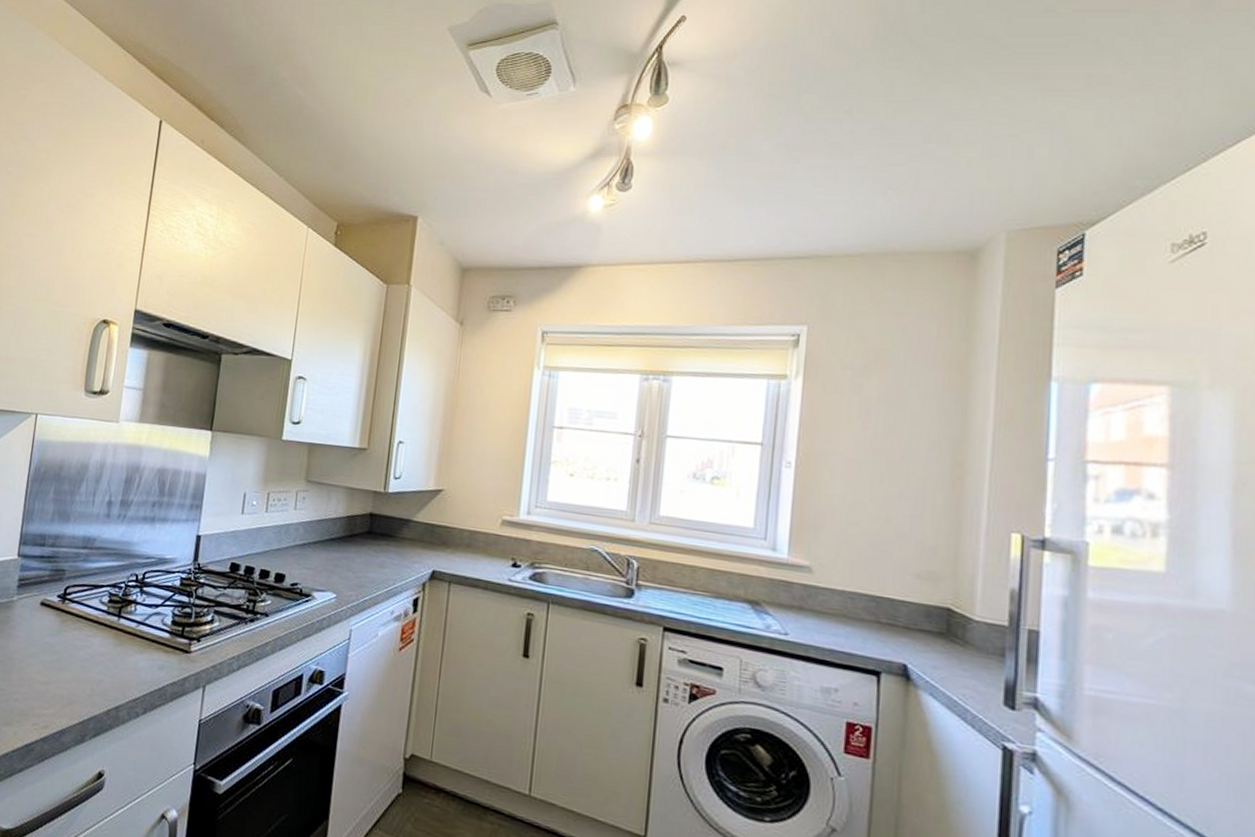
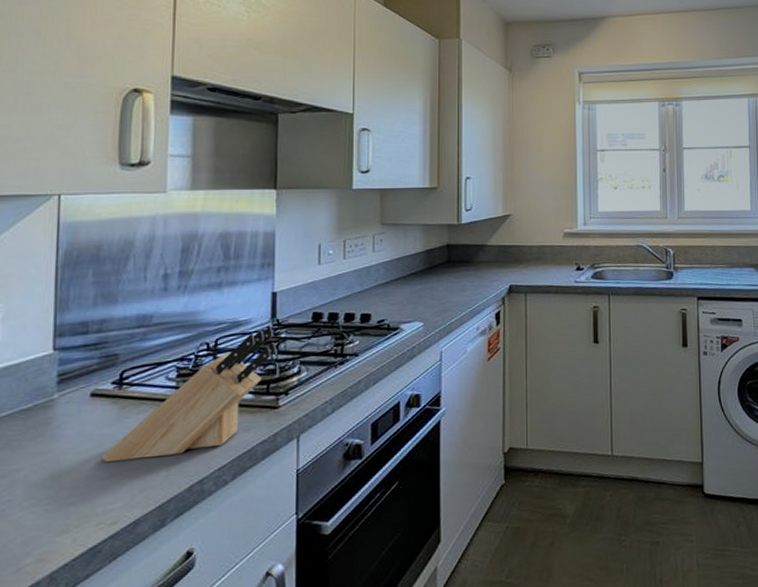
knife block: none [42,569,195,678] -> present [101,326,277,463]

